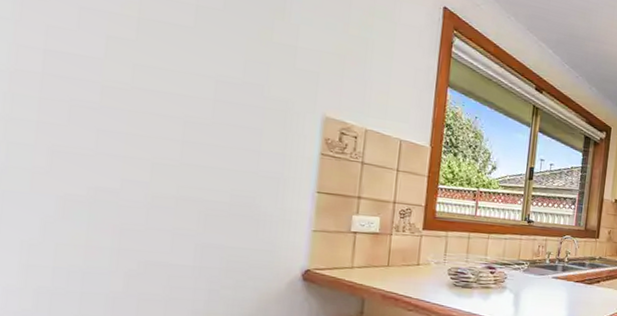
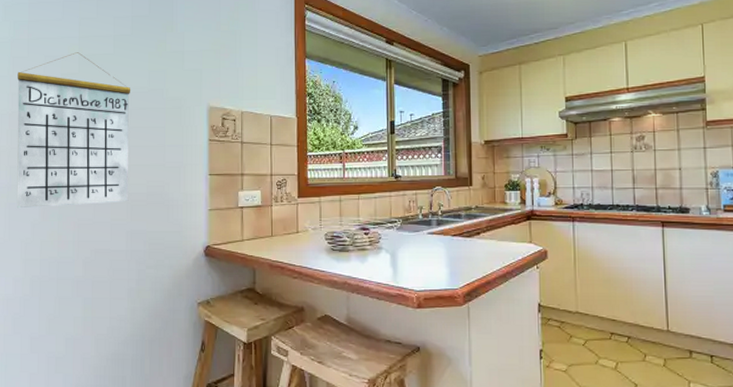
calendar: none [15,12,217,210] -> present [16,52,131,209]

